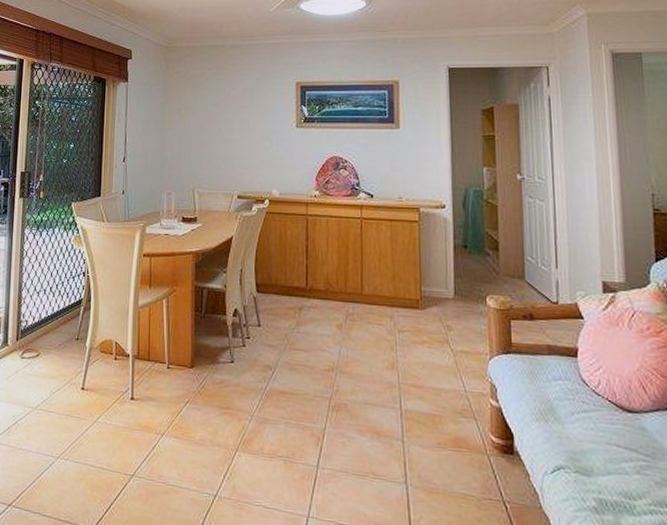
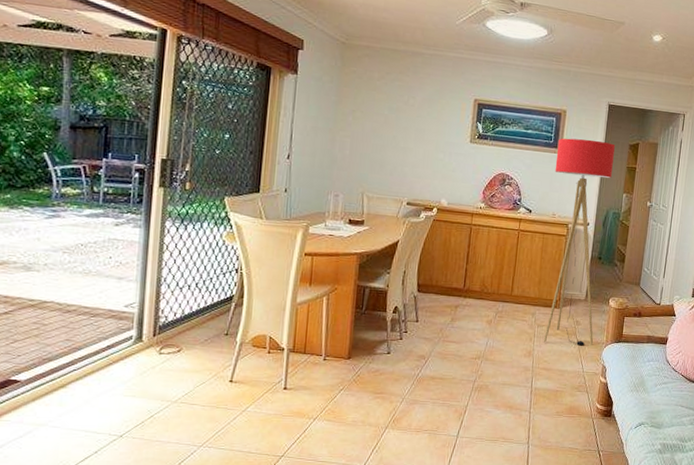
floor lamp: none [393,109,474,357] -> present [543,138,615,346]

